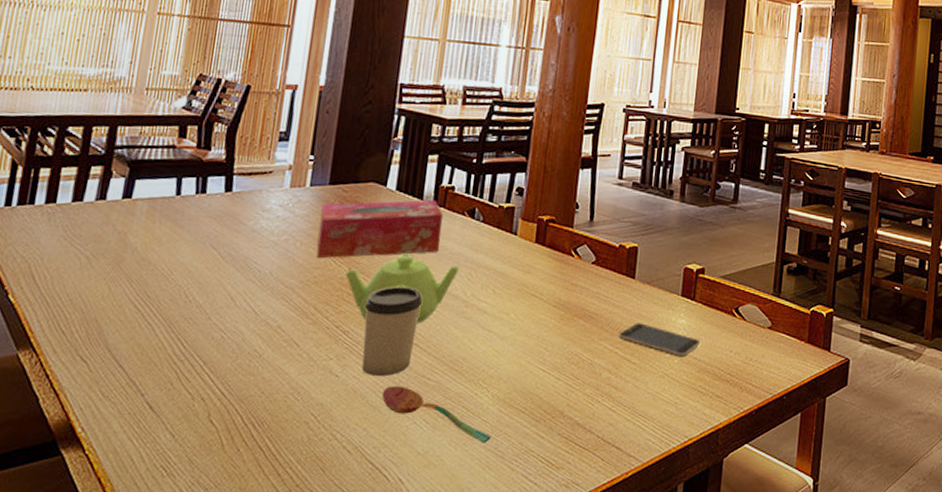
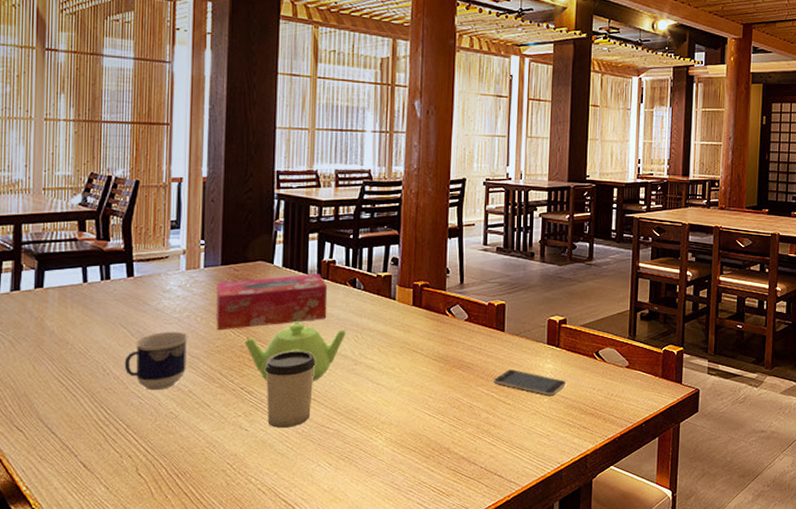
cup: none [209,256,284,324] -> present [124,331,188,391]
soupspoon: present [381,386,491,443] -> none [288,435,388,479]

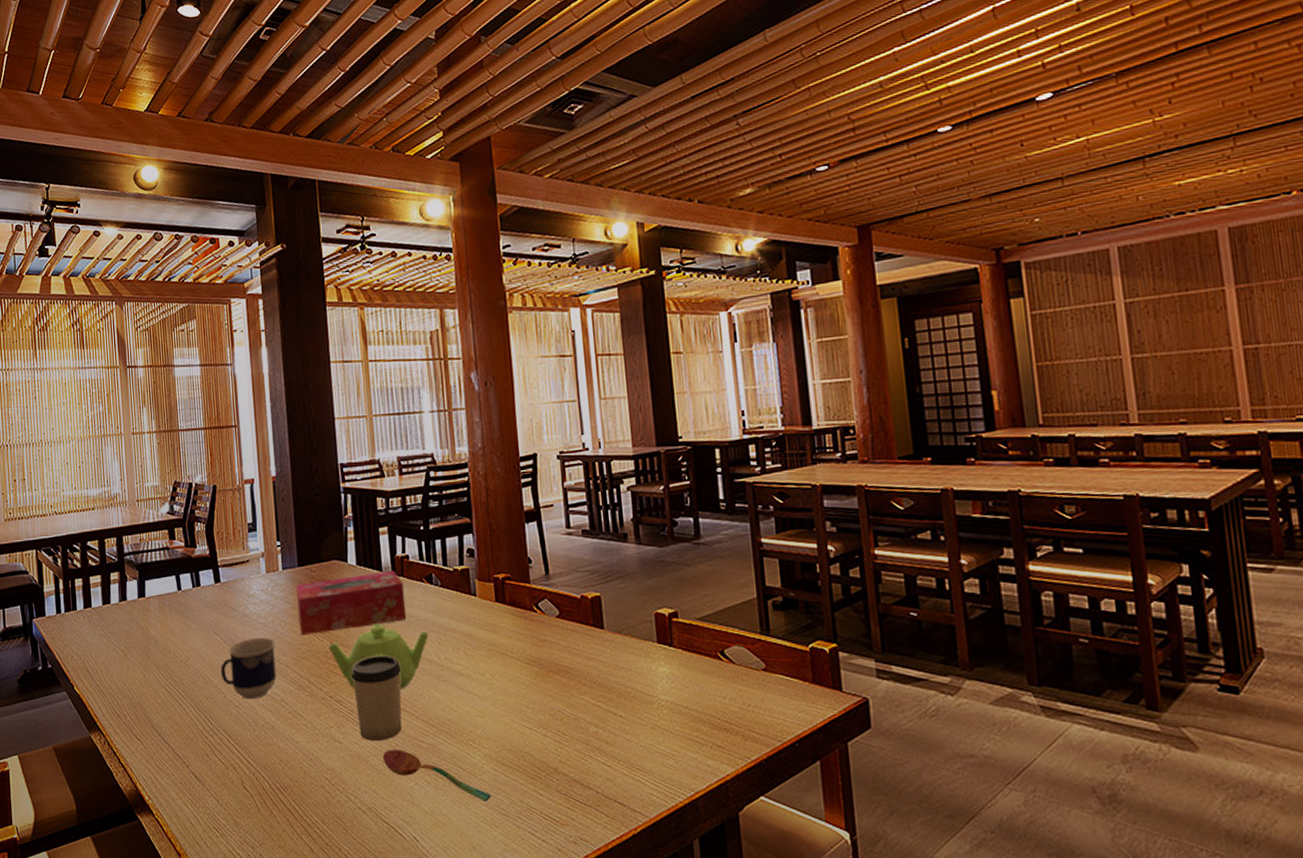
soupspoon: none [288,435,388,479] -> present [382,750,491,802]
smartphone: present [494,369,567,396] -> none [599,674,689,706]

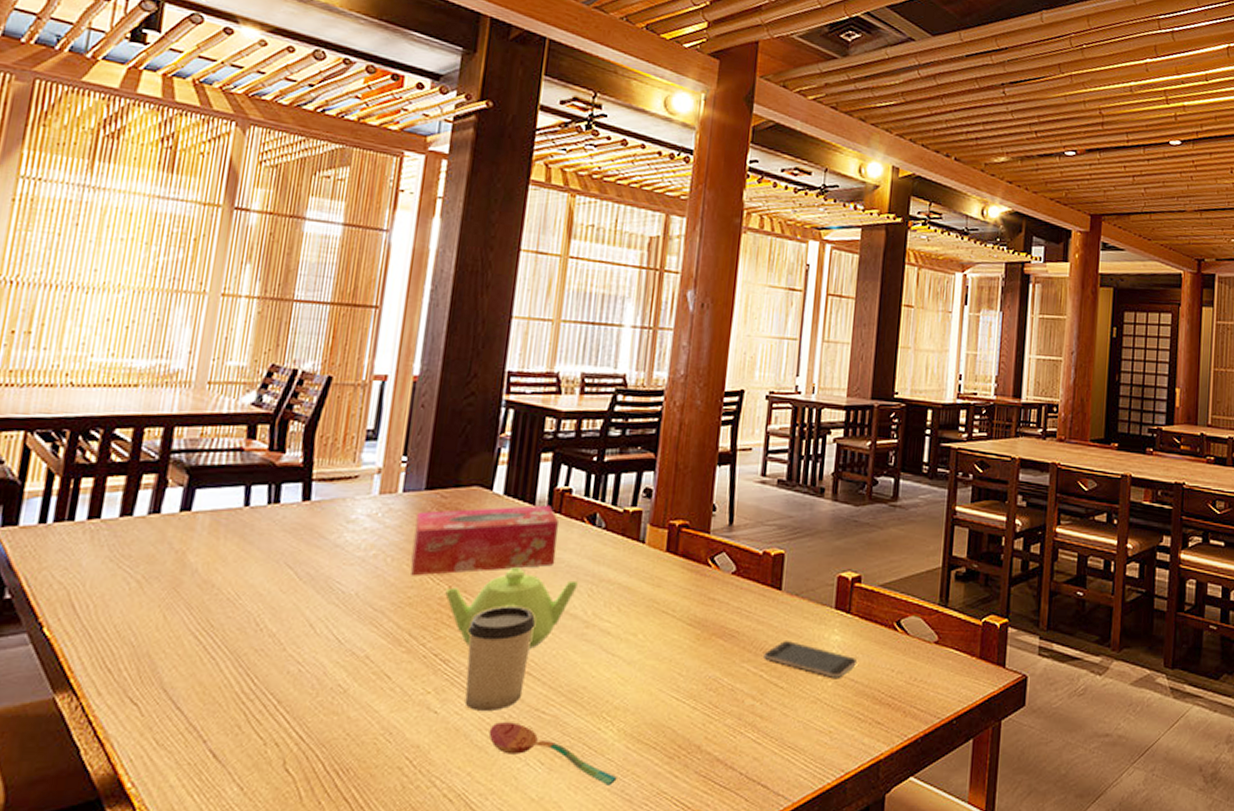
cup: present [220,637,277,700] -> none [284,574,373,655]
smartphone: none [599,674,689,706] -> present [764,641,858,678]

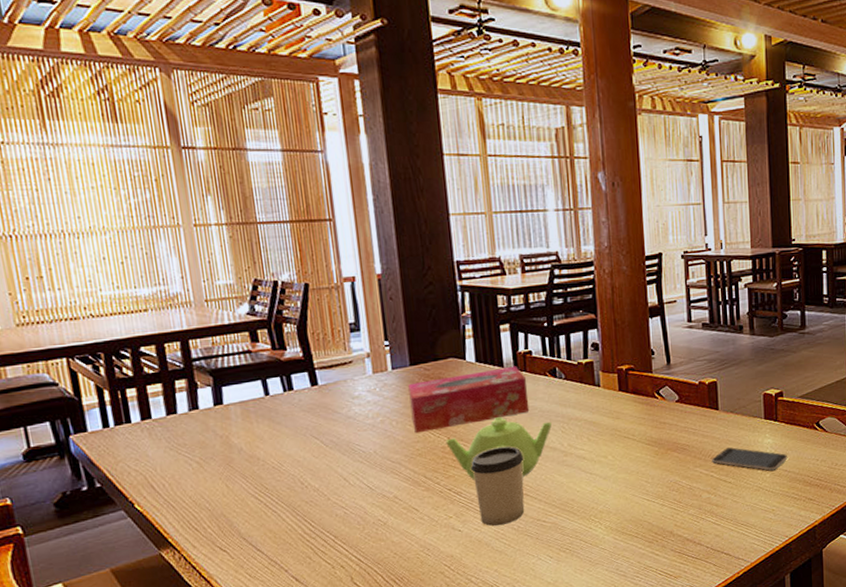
soupspoon: present [488,722,617,786] -> none [504,531,611,567]

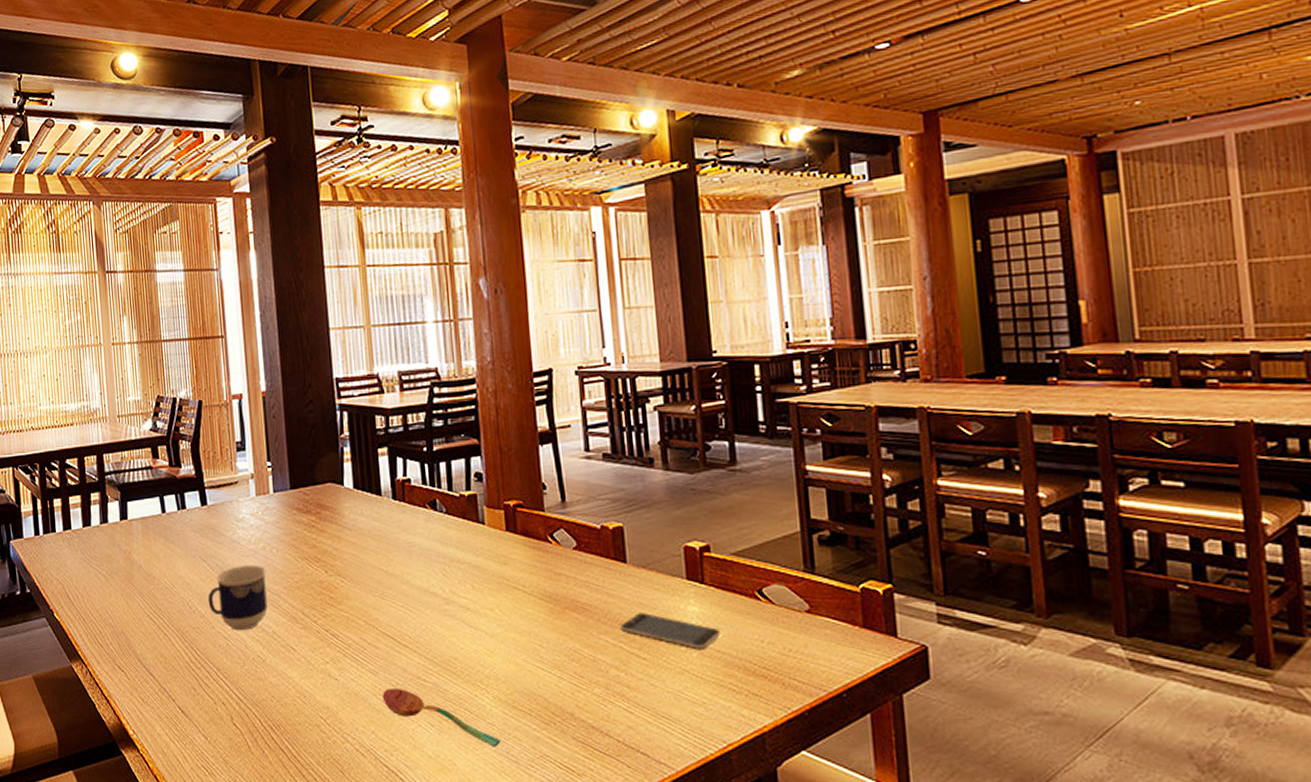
cup: none [321,437,388,500] -> present [207,564,268,631]
tissue box: present [408,366,530,433] -> none [288,495,408,564]
teapot: present [446,417,552,480] -> none [323,552,432,624]
cup: present [471,446,525,526] -> none [348,587,404,678]
soupspoon: none [504,531,611,567] -> present [382,688,501,747]

